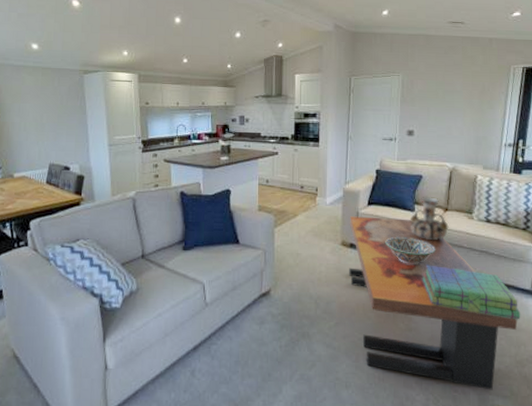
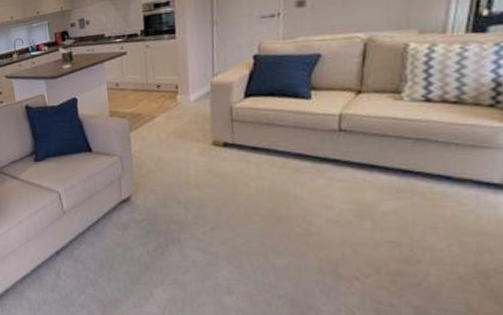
coffee table: present [349,216,518,390] -> none [221,109,479,304]
decorative bowl: present [385,236,435,265] -> none [271,129,344,162]
vase: present [411,196,449,241] -> none [305,77,364,132]
stack of books: present [422,264,521,320] -> none [325,160,485,222]

